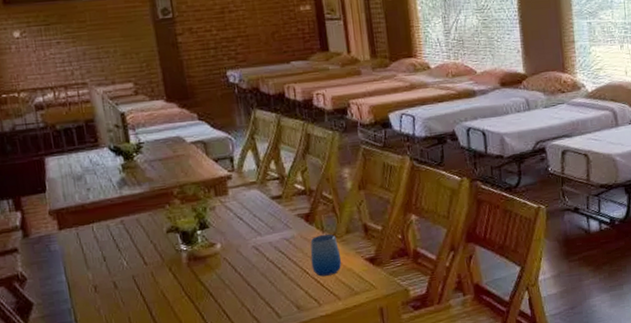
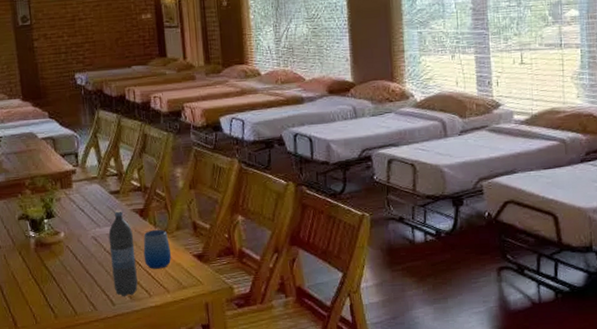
water bottle: none [271,215,306,309] -> present [108,210,138,297]

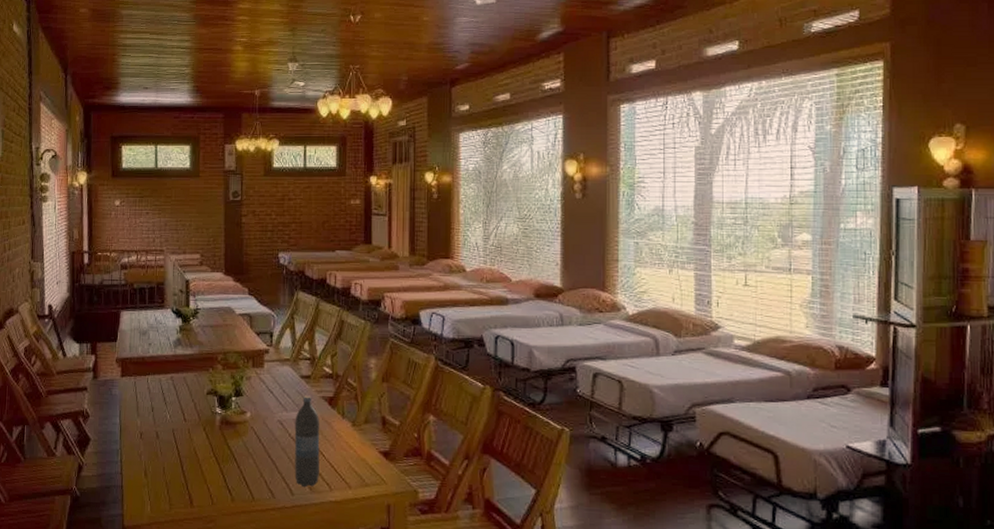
cup: present [143,229,172,269] -> none [328,420,357,462]

